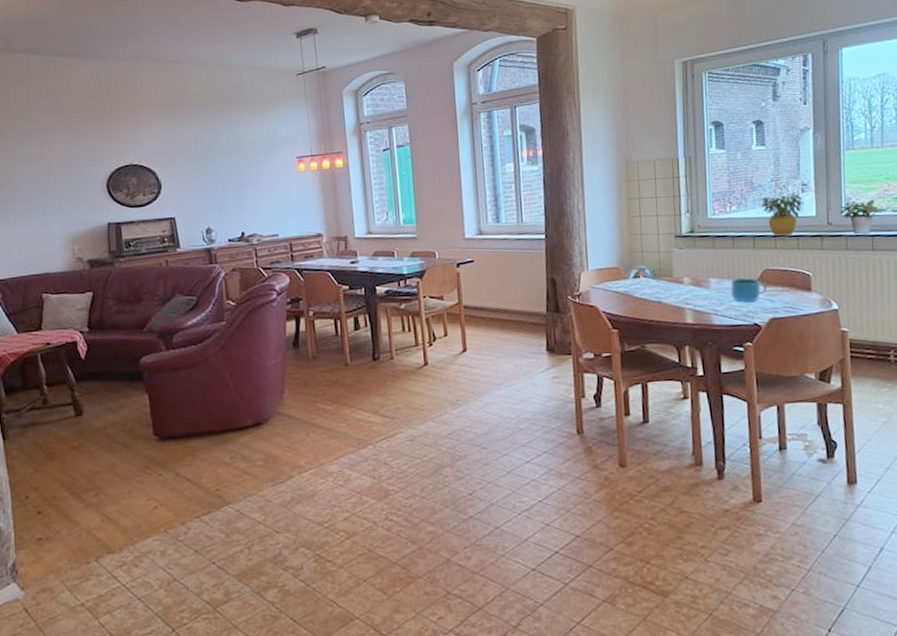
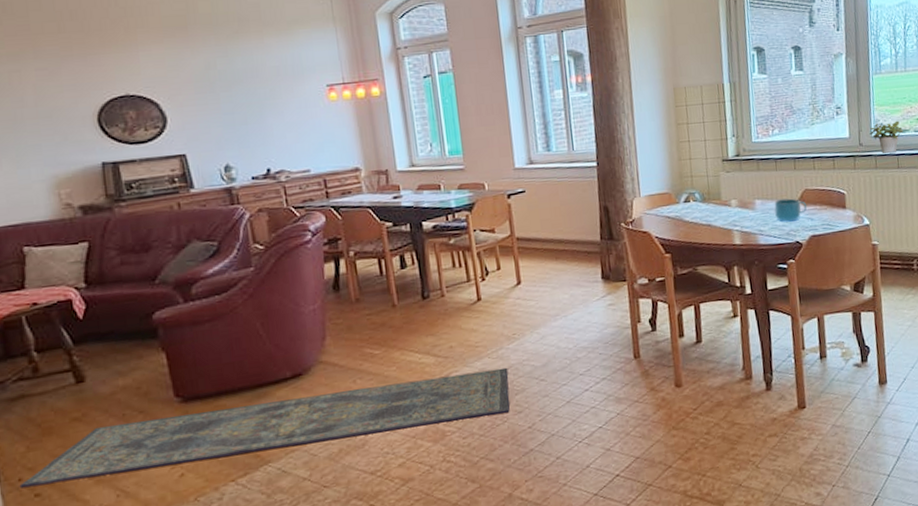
rug: none [26,432,452,505] -> present [19,367,510,489]
potted flower: present [759,192,805,237] -> none [798,115,839,158]

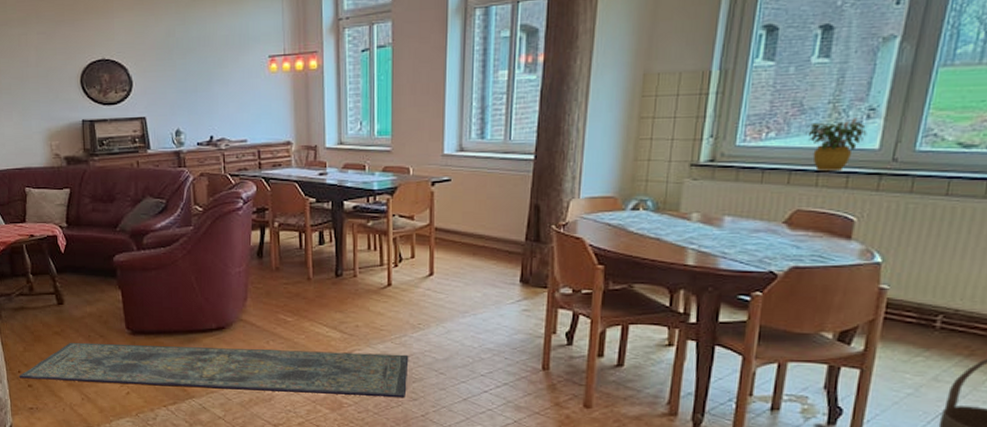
cup: present [774,198,807,222] -> none [748,219,795,247]
potted flower: none [798,115,839,158] -> present [806,118,867,172]
potted plant: present [869,120,904,153] -> none [912,131,970,174]

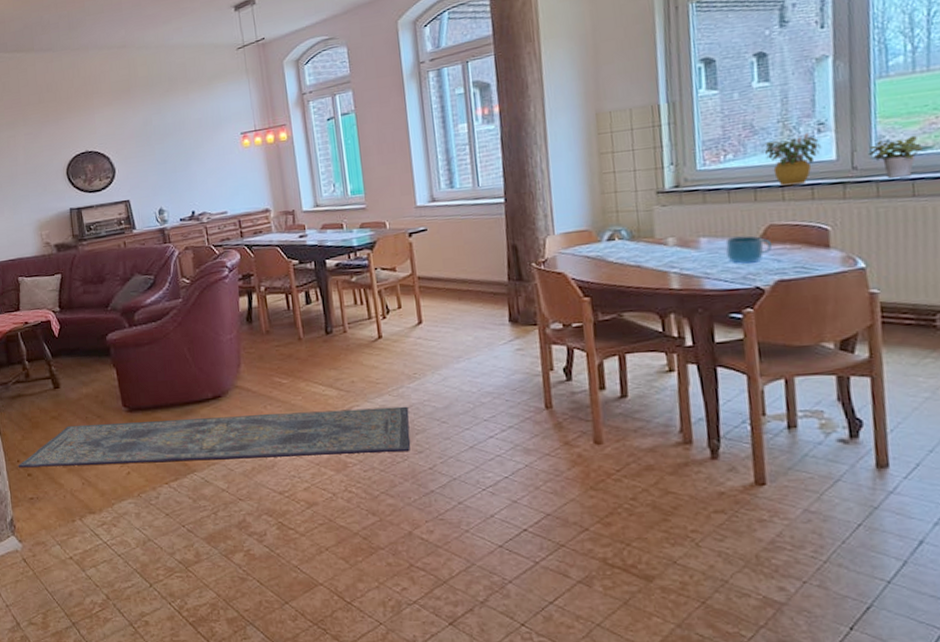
cup: none [748,219,795,247] -> present [725,235,773,264]
potted plant: none [912,131,970,174] -> present [868,135,924,178]

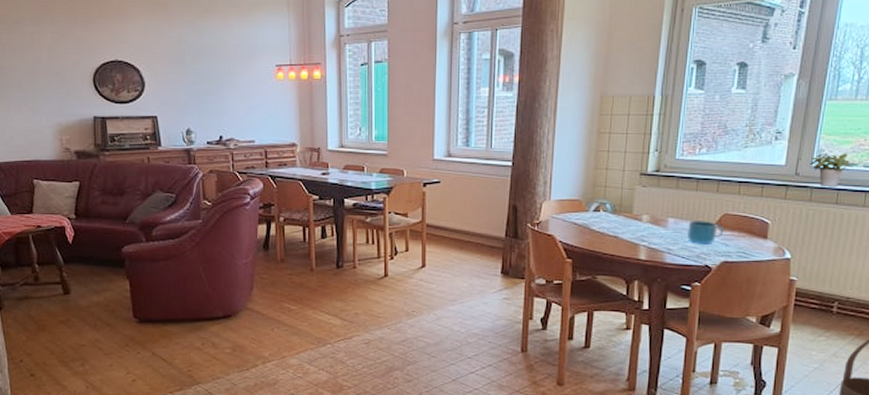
rug: present [18,406,411,468] -> none [20,331,404,379]
potted flower: present [761,133,822,187] -> none [729,139,776,183]

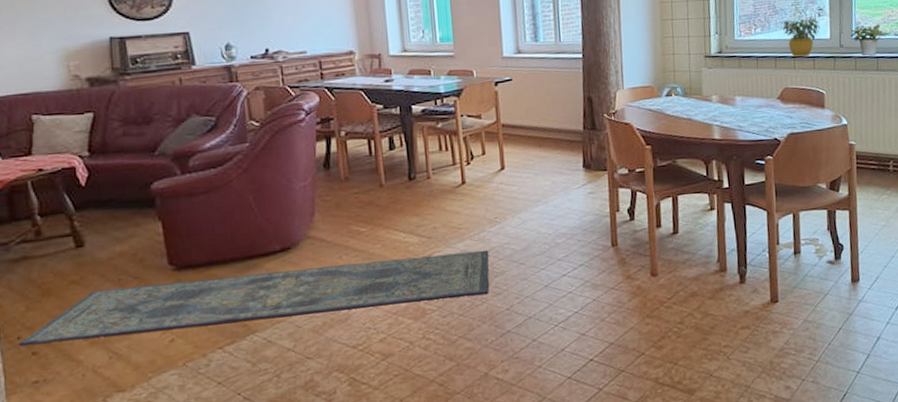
rug: none [20,331,404,379] -> present [18,250,490,347]
cup: present [687,221,724,244] -> none [754,96,787,119]
potted flower: none [729,139,776,183] -> present [780,16,821,58]

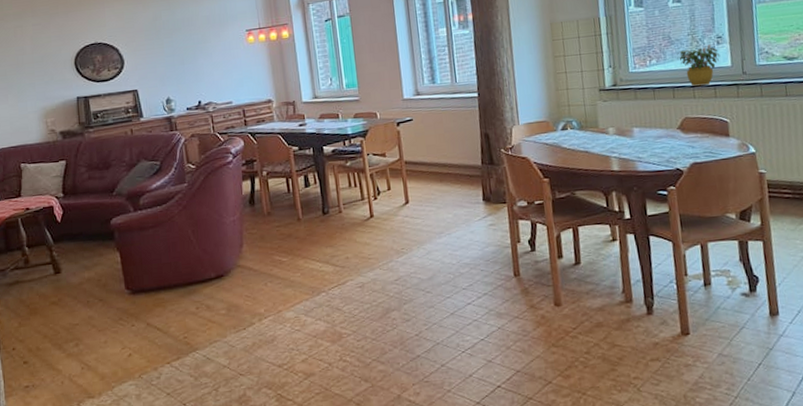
rug: present [18,250,490,347] -> none [13,278,399,356]
potted plant: present [850,24,884,55] -> none [753,48,792,81]

